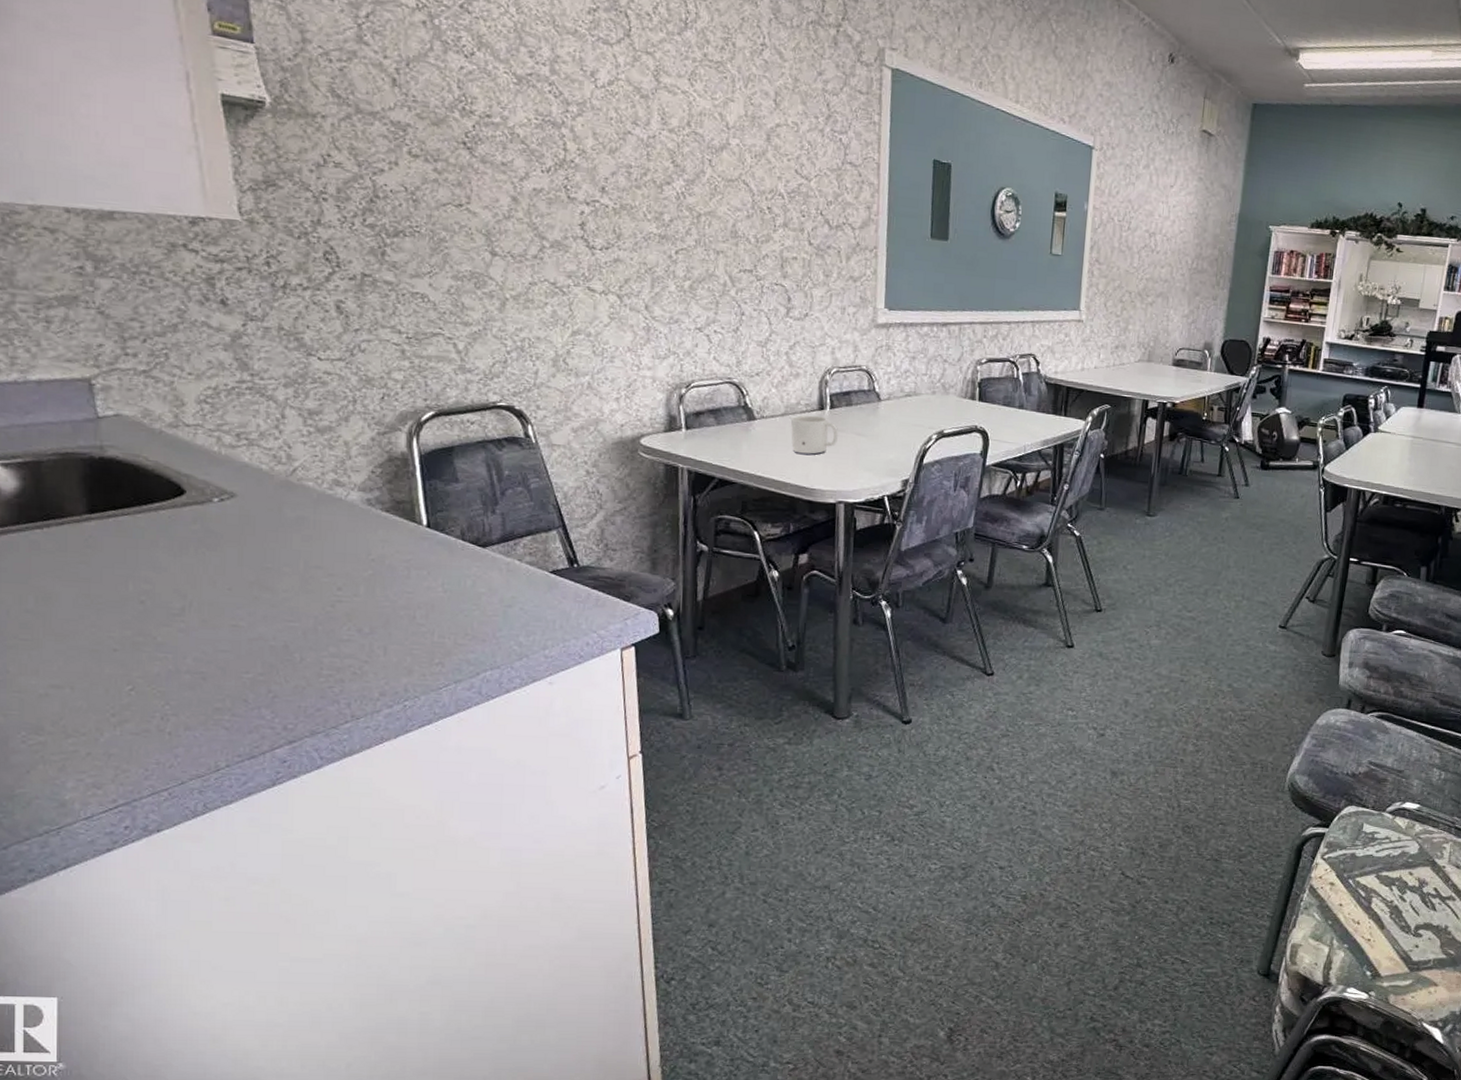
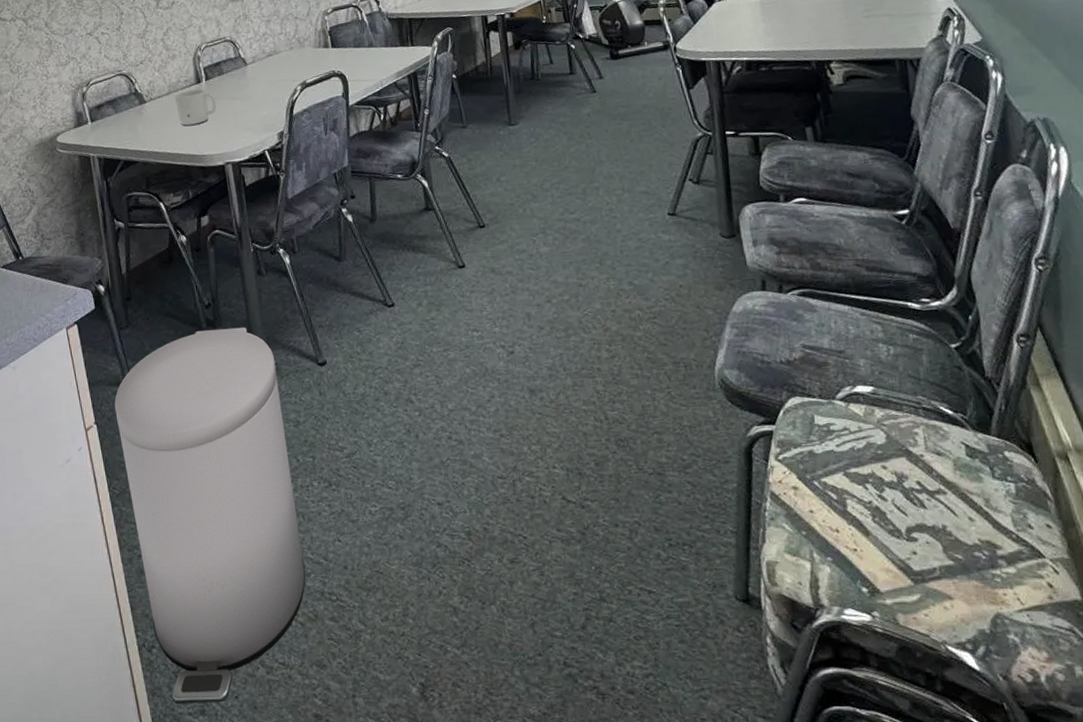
pedal bin: none [666,671,857,1035] -> present [114,327,306,704]

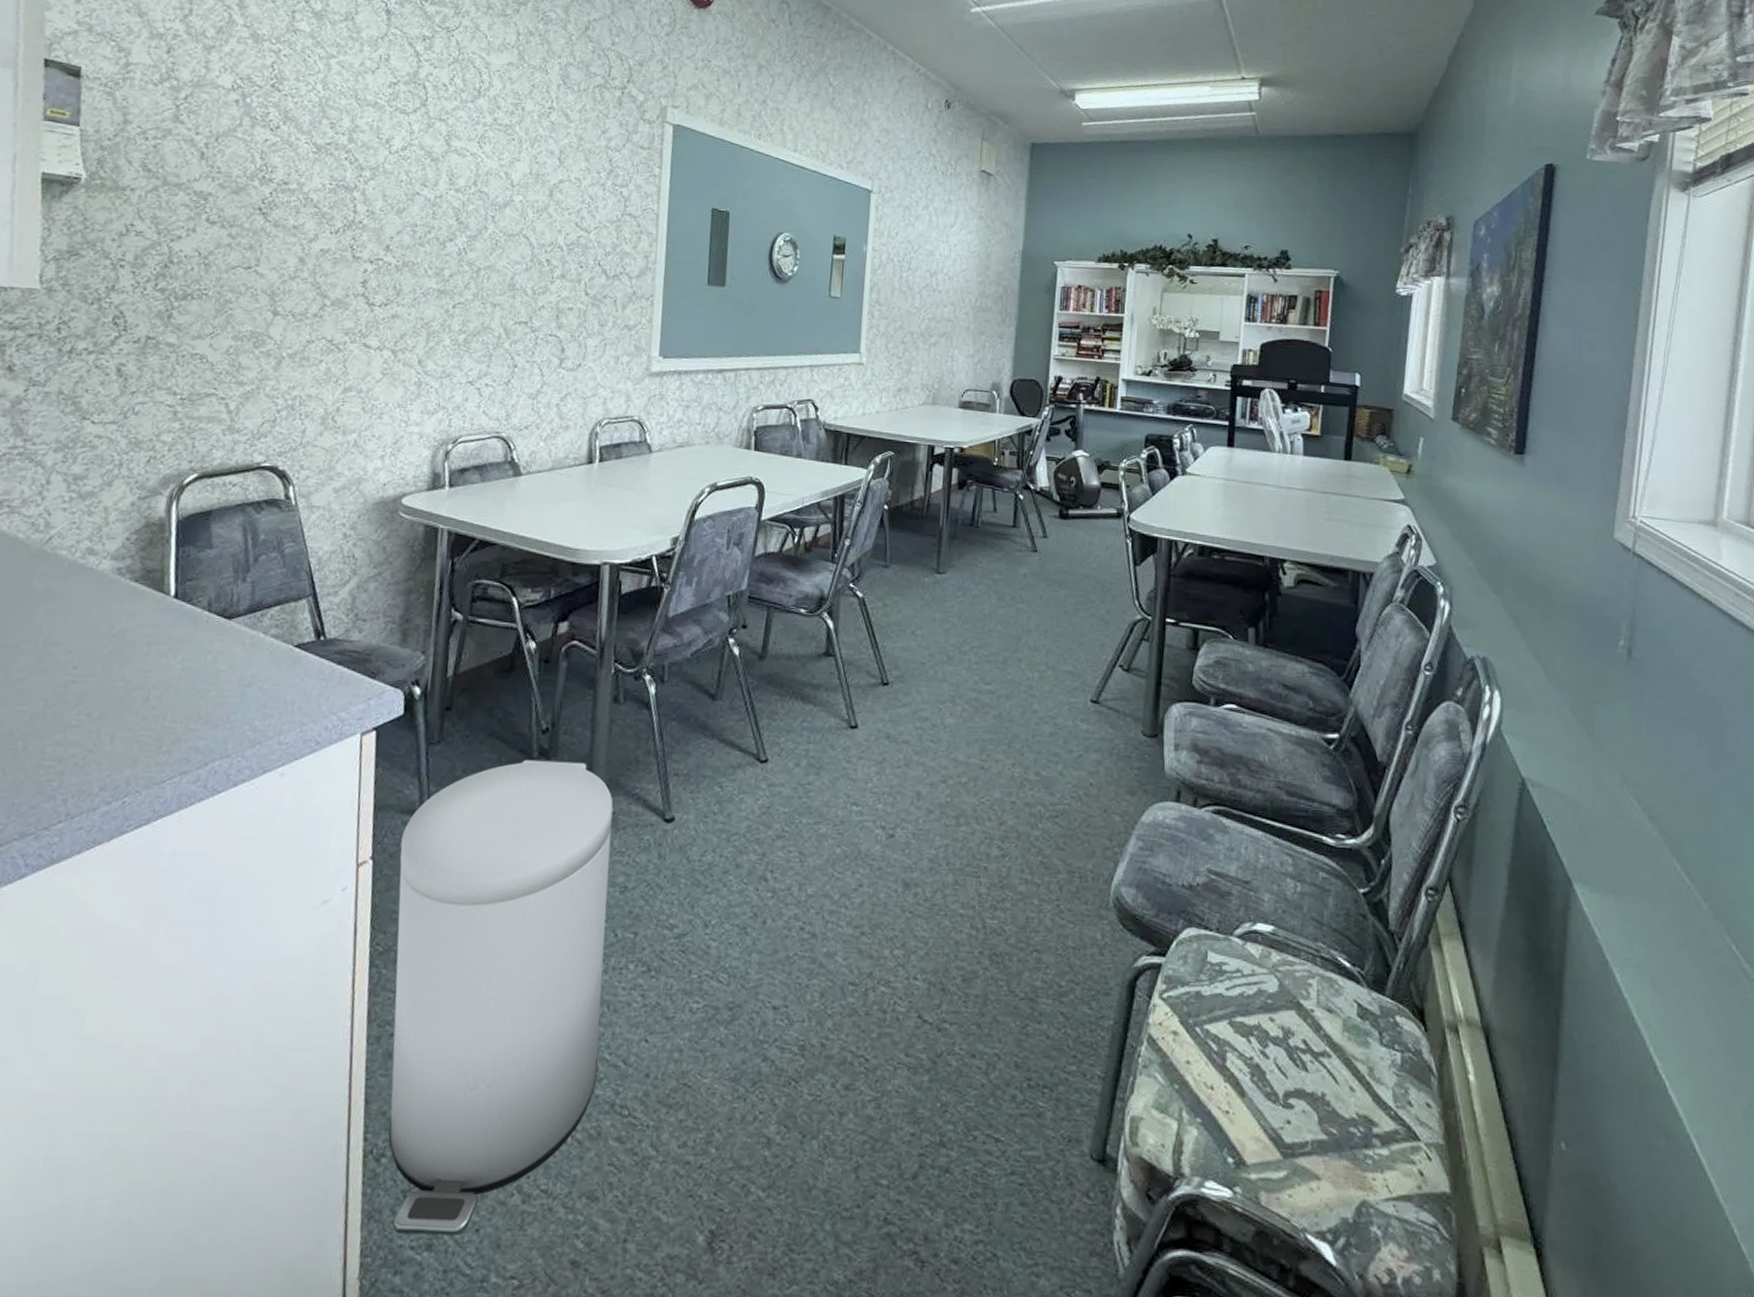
mug: present [174,88,217,126] -> none [557,469,607,513]

